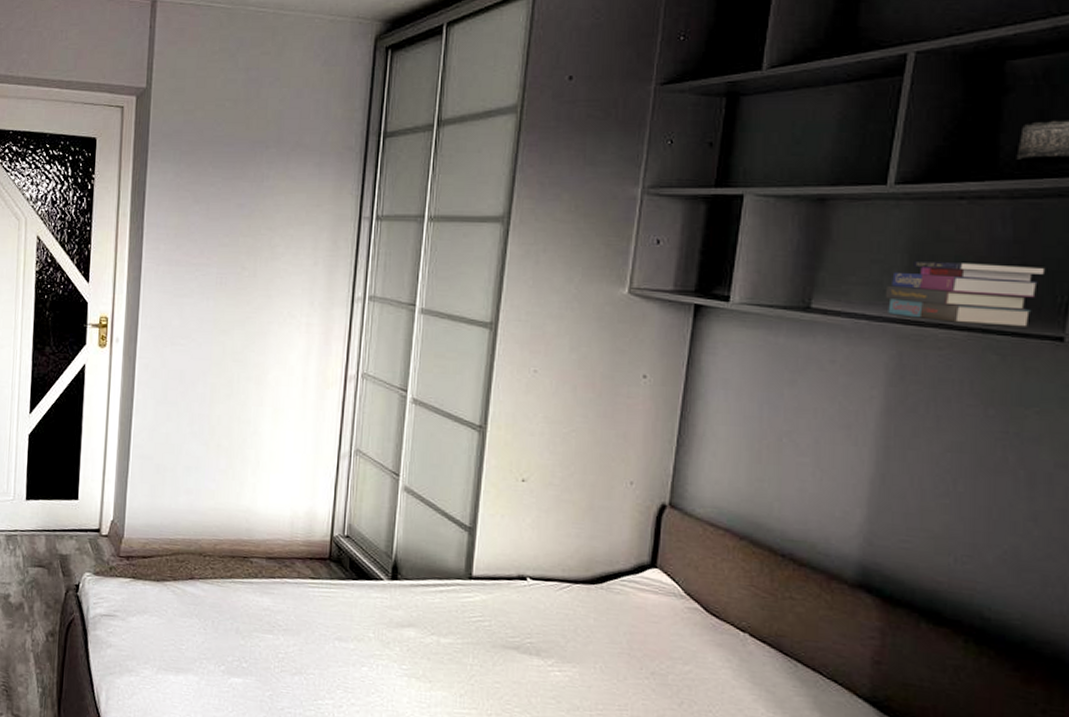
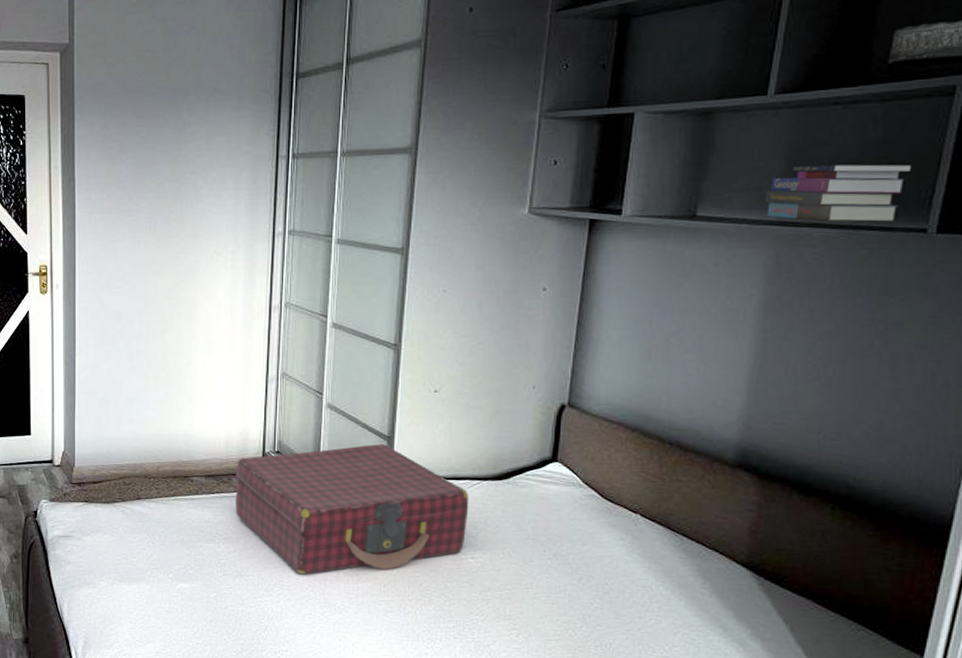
suitcase: none [298,534,558,678] -> present [236,443,469,575]

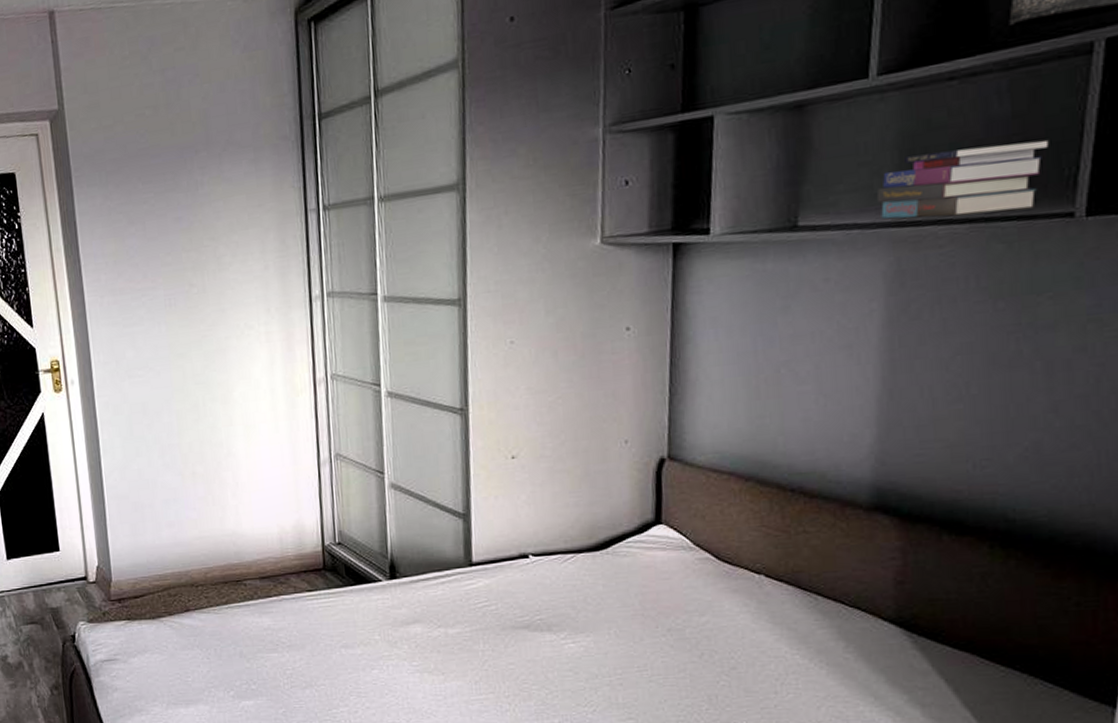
suitcase: present [236,443,469,575] -> none [293,522,565,679]

